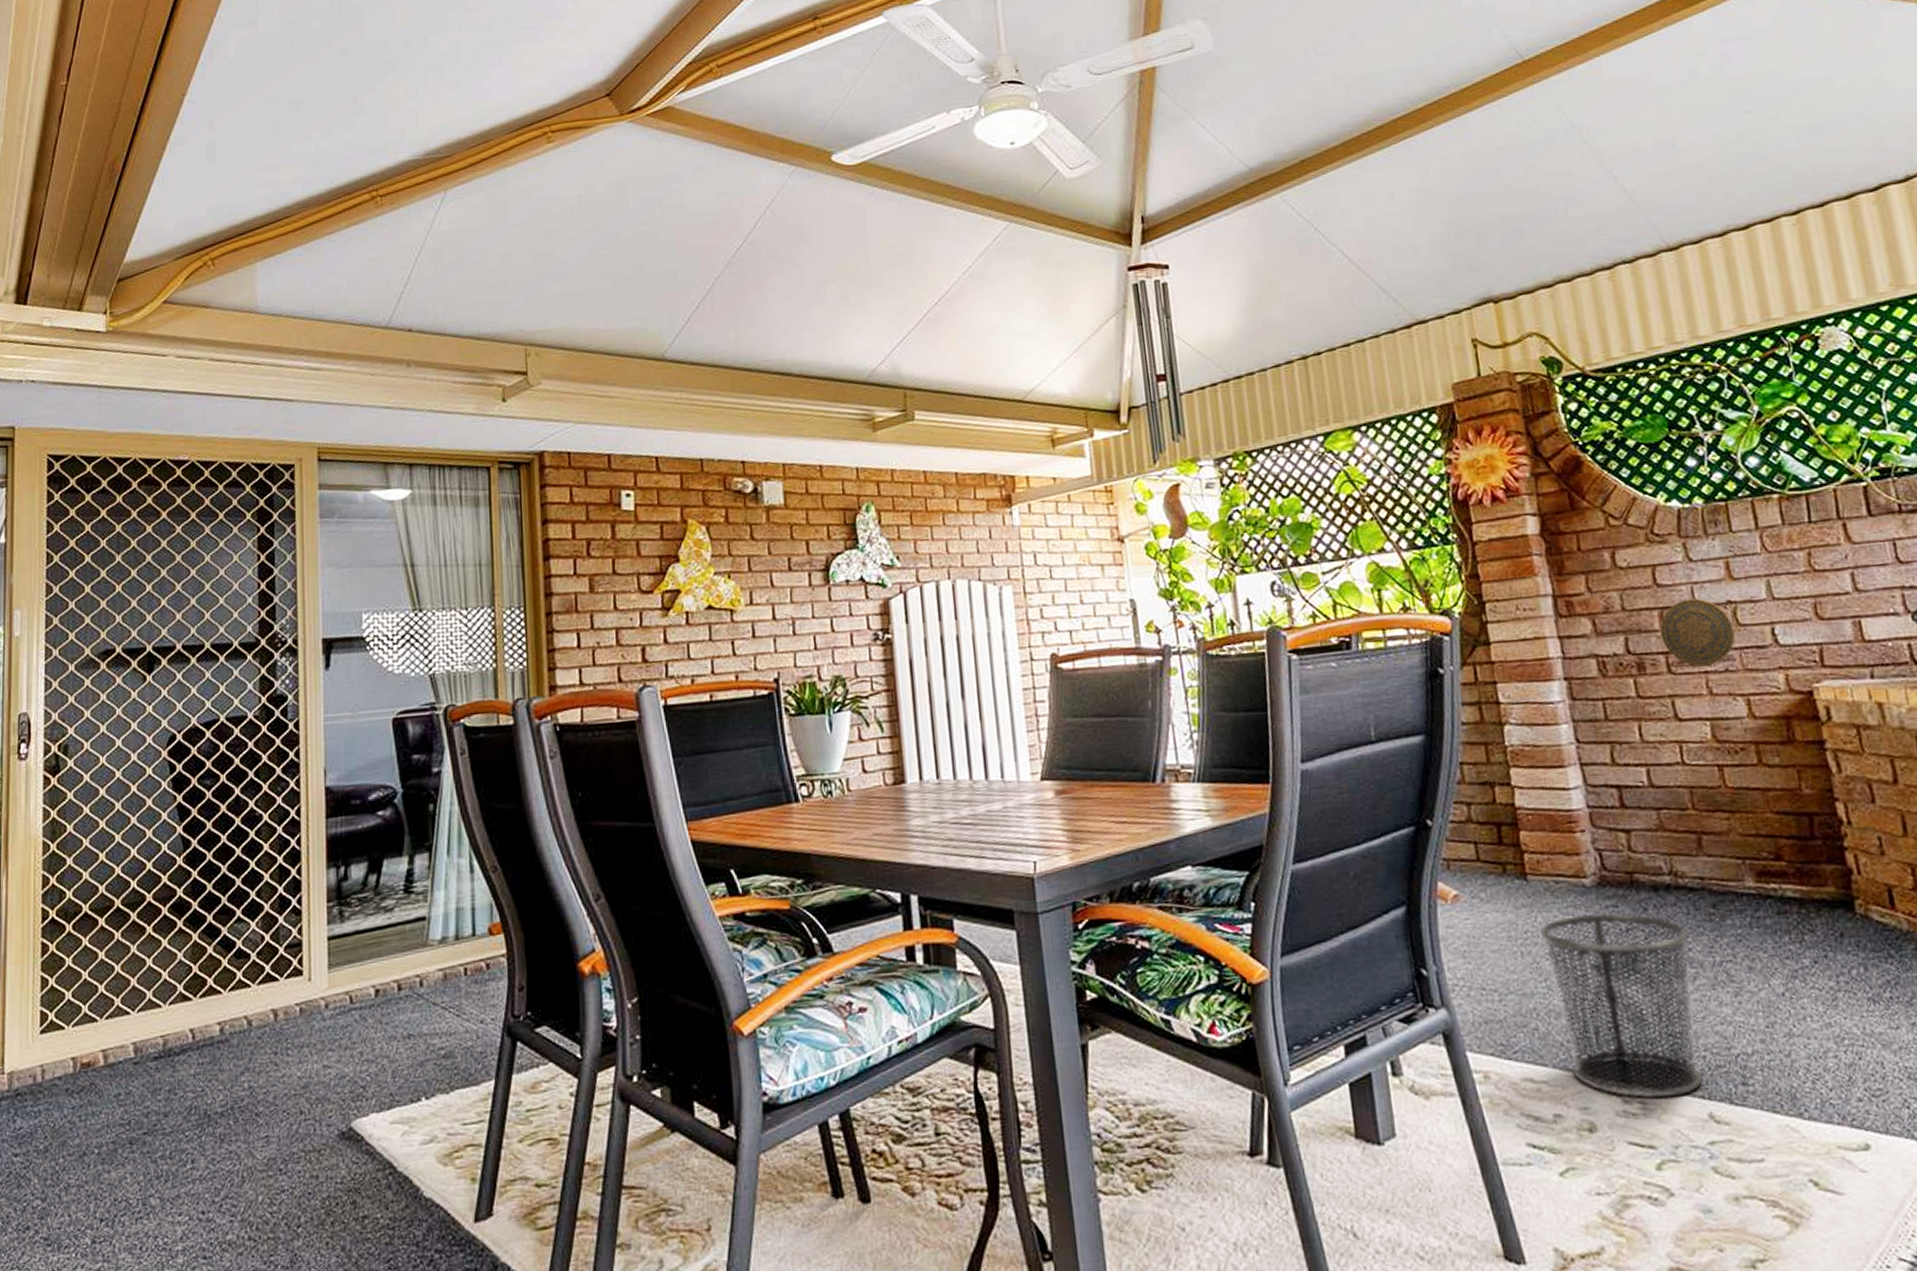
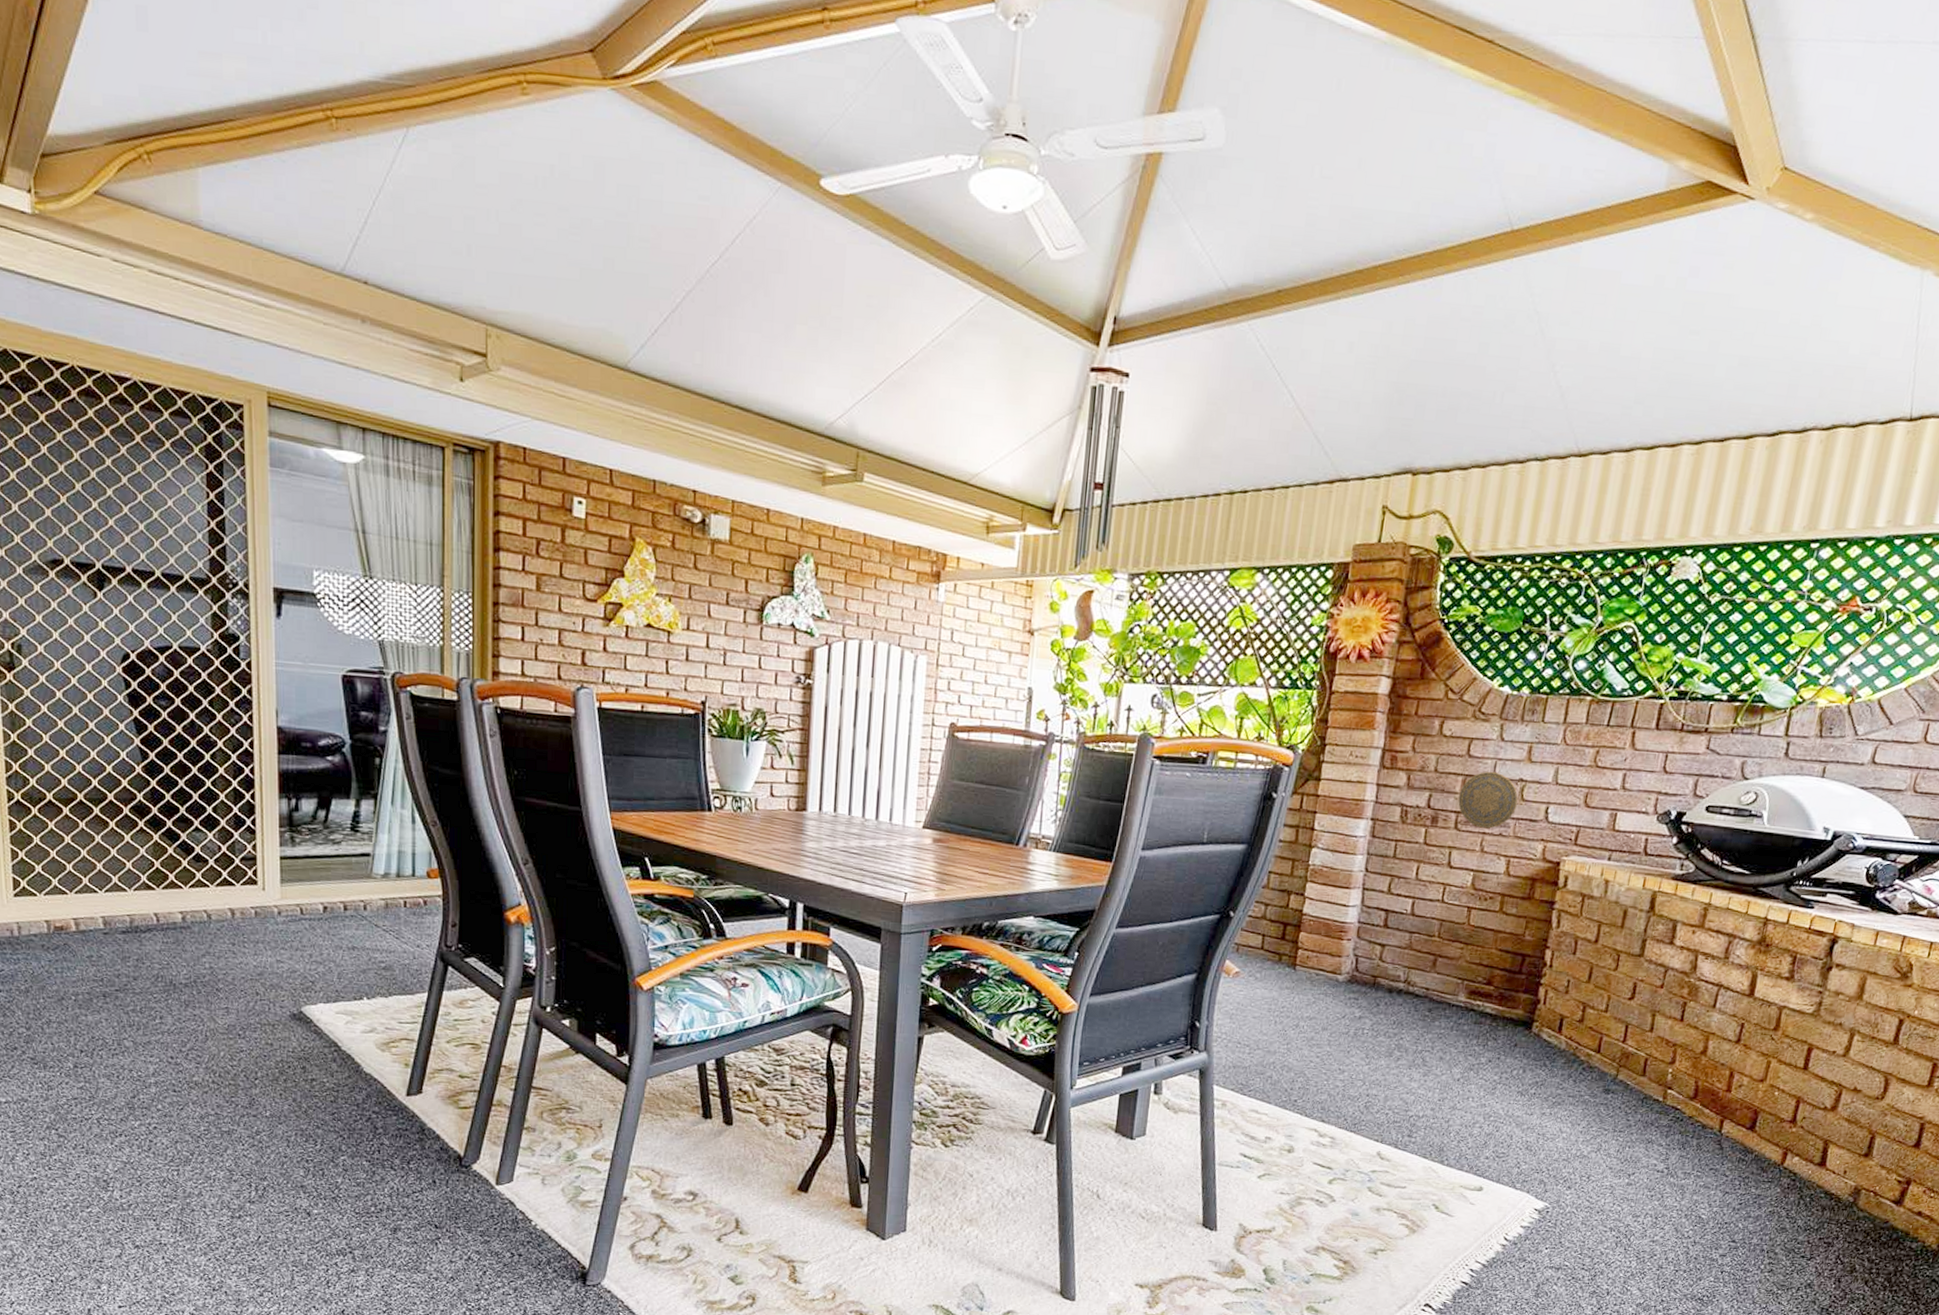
waste bin: present [1540,912,1703,1100] -> none [1288,1001,1405,1138]

